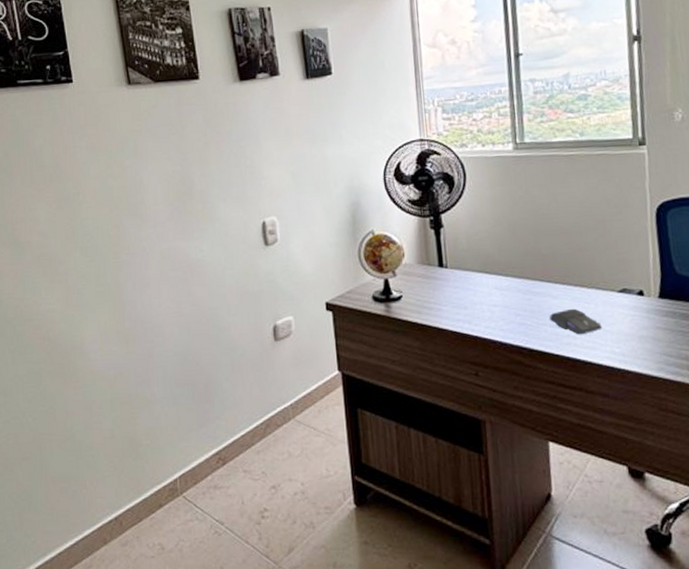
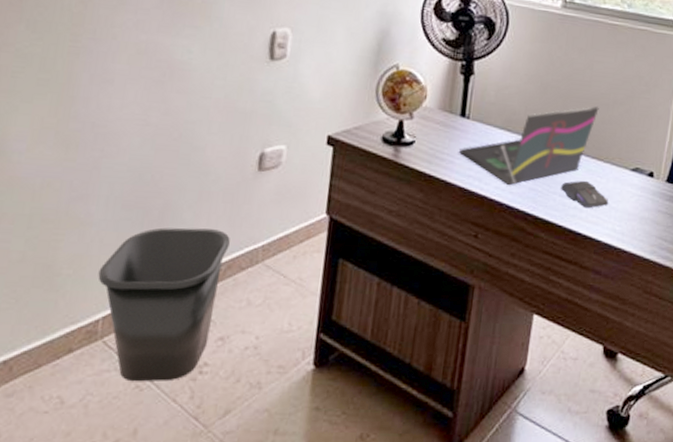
waste bin: none [169,395,264,528] -> present [98,227,230,382]
laptop: none [444,236,572,323] -> present [459,106,599,185]

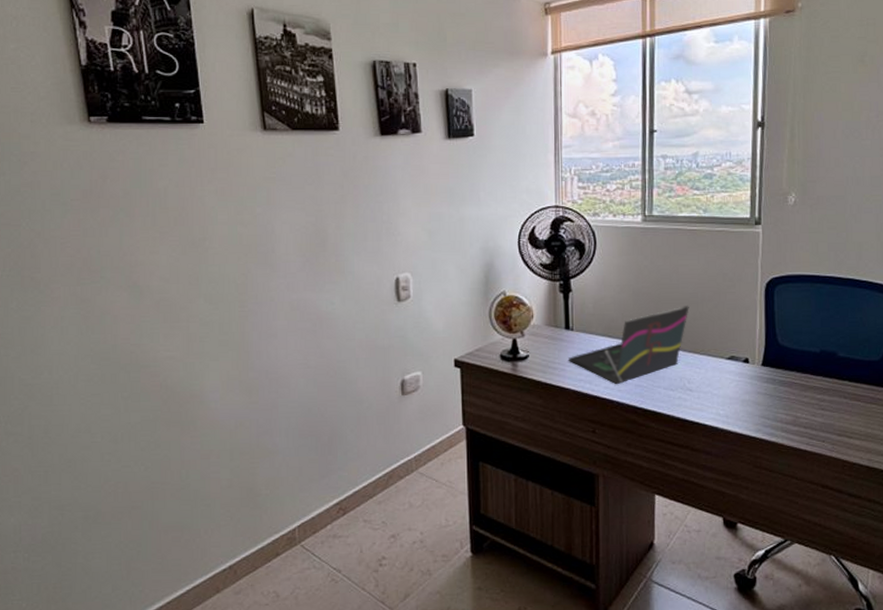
waste bin: present [98,227,230,382] -> none [289,447,388,576]
computer mouse: present [561,180,609,208] -> none [664,372,710,396]

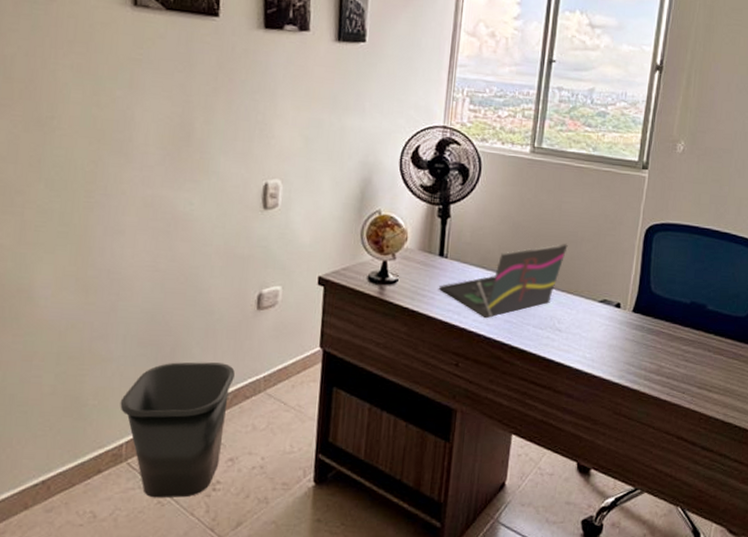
waste bin: none [289,447,388,576] -> present [120,362,235,498]

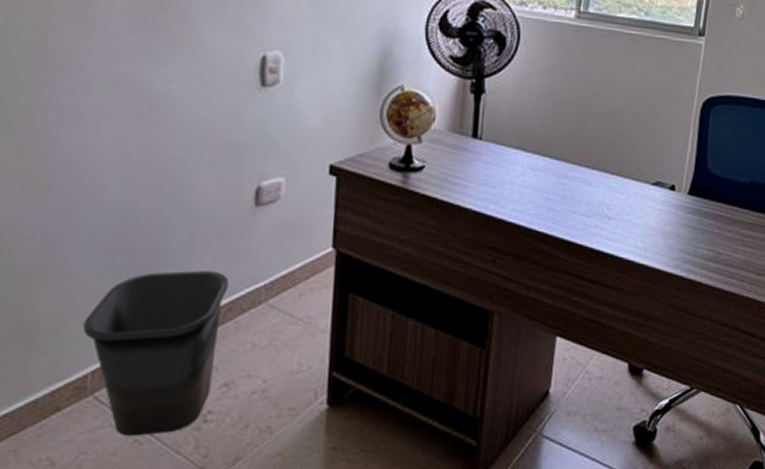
laptop: present [439,244,568,318] -> none [473,120,618,206]

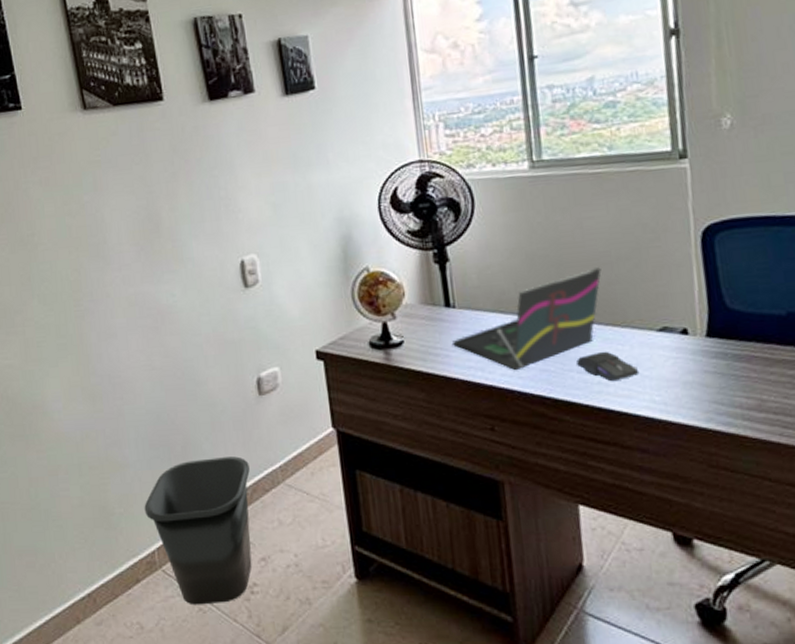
laptop: none [473,120,618,206] -> present [453,268,601,370]
computer mouse: none [580,197,631,225] -> present [577,351,640,381]

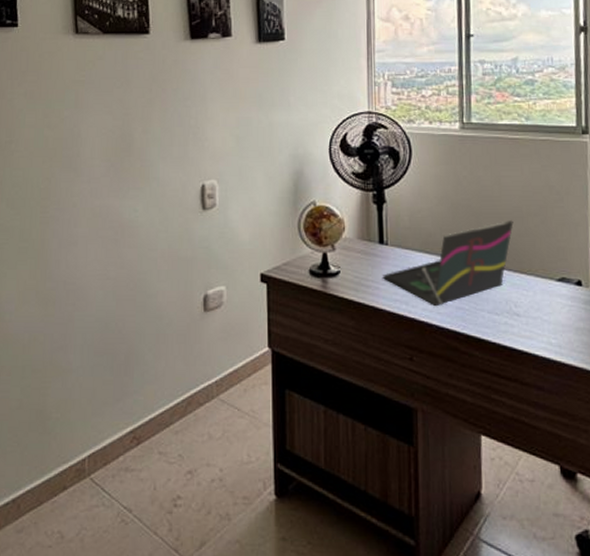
waste bin: present [144,456,252,605] -> none [81,369,187,516]
computer mouse: present [577,351,640,381] -> none [488,295,540,322]

